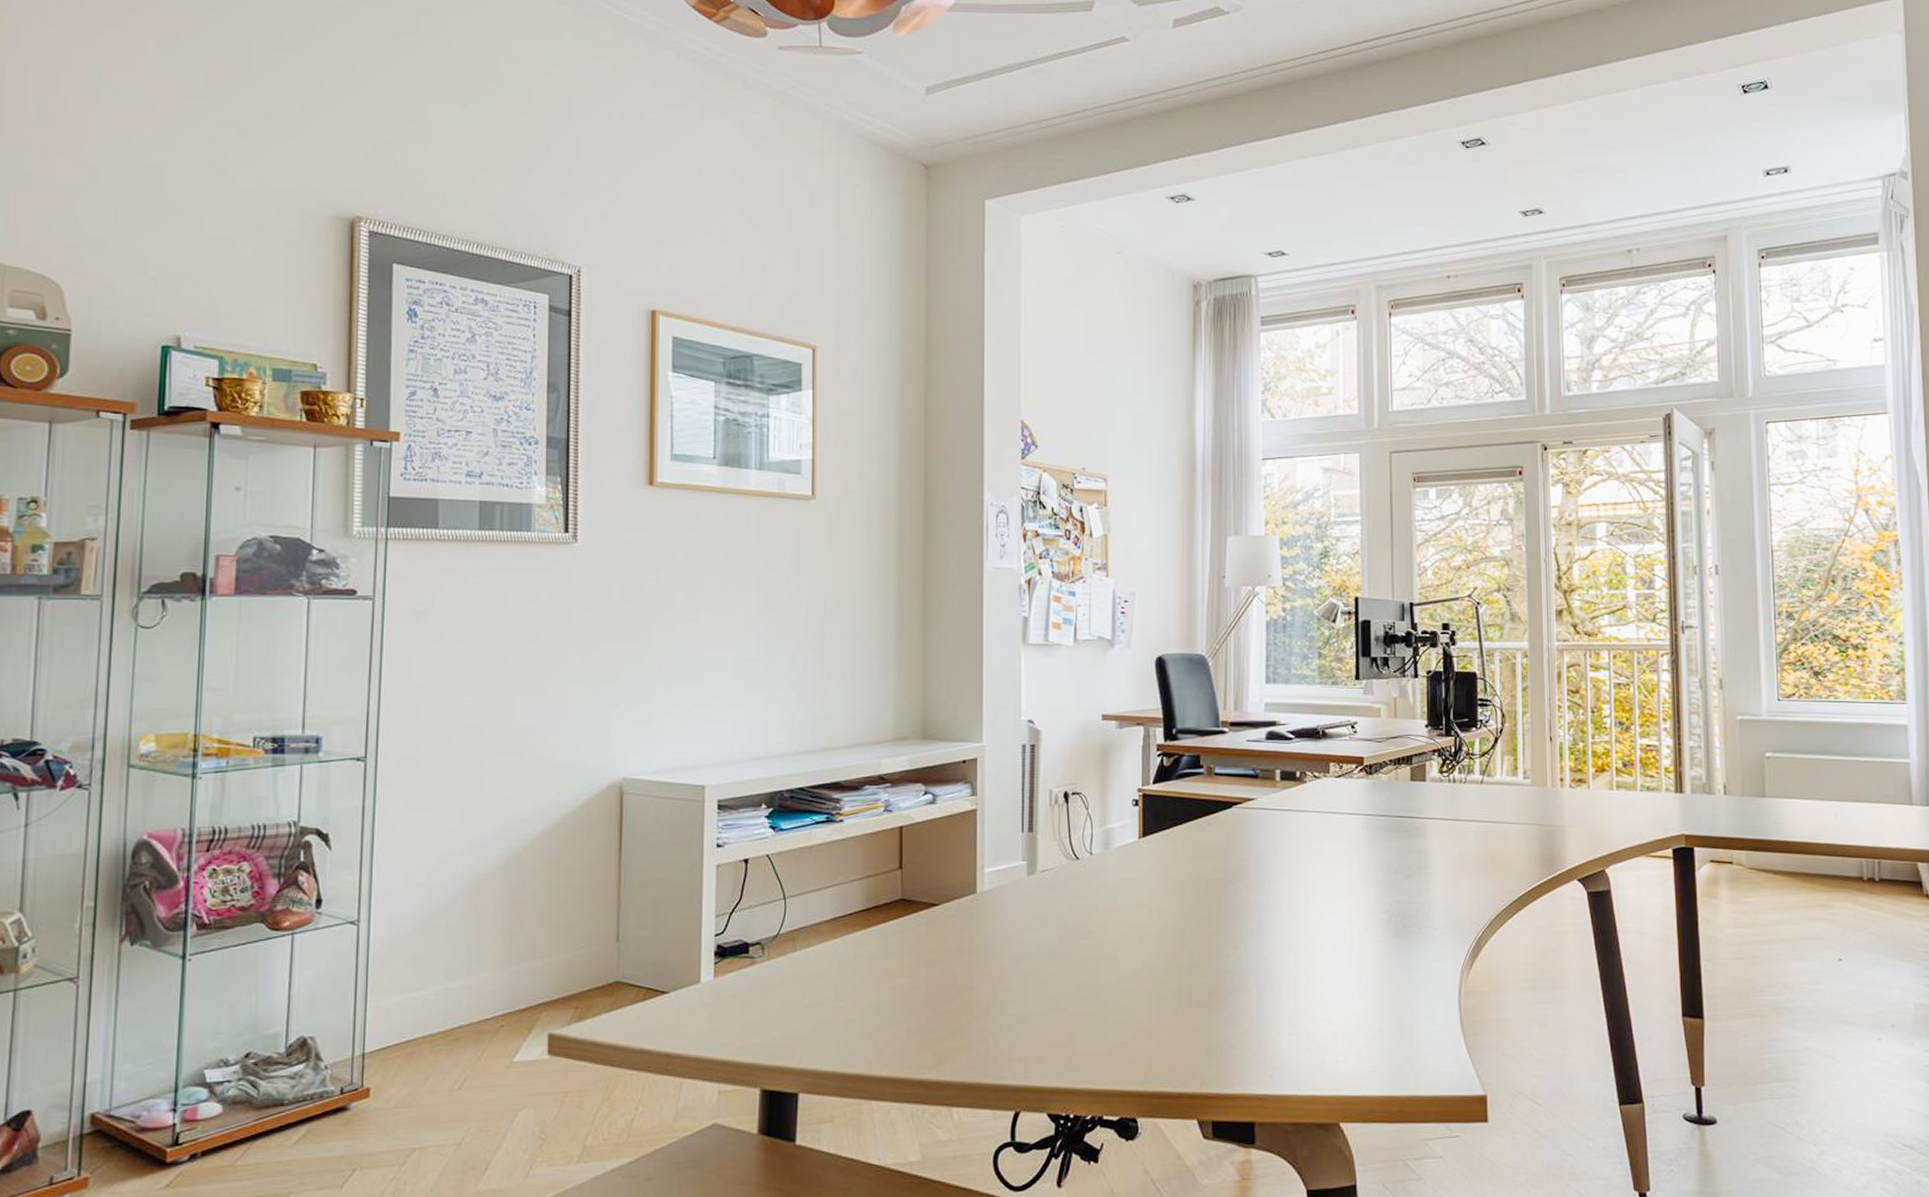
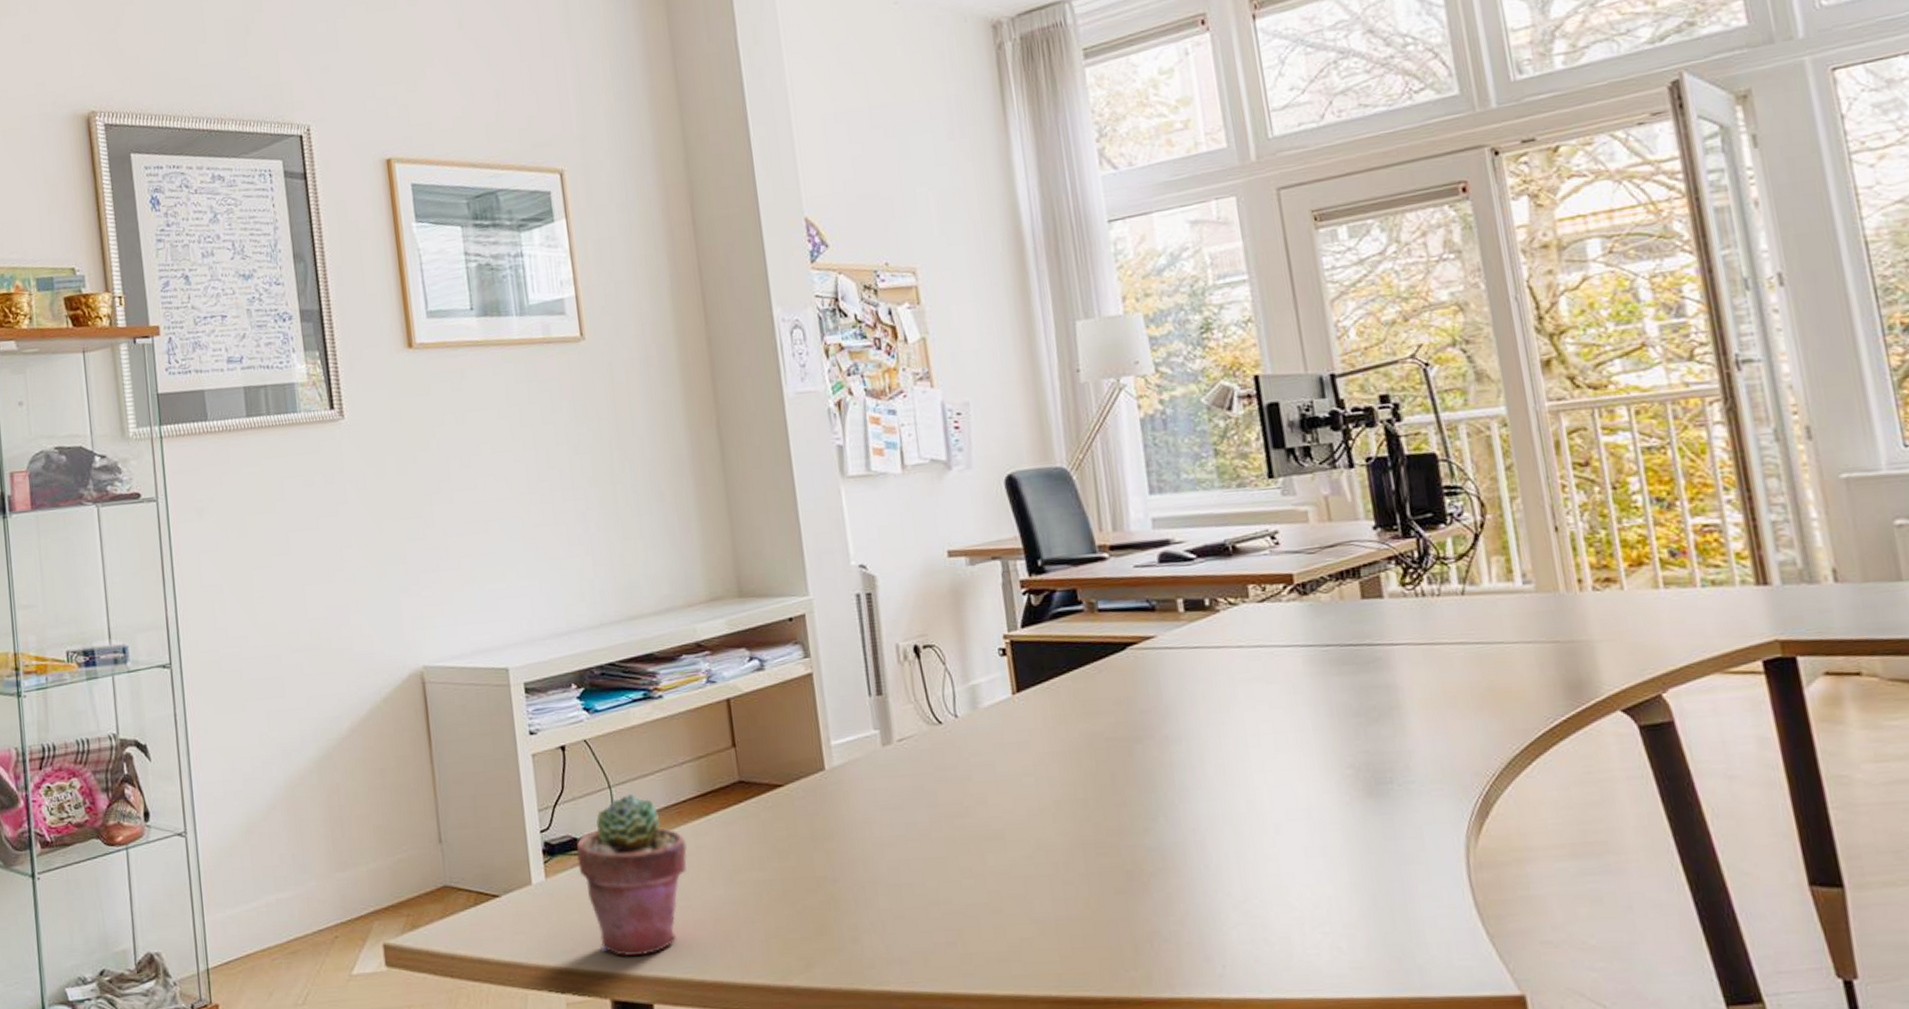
potted succulent: none [746,906,847,1051] -> present [576,794,687,957]

